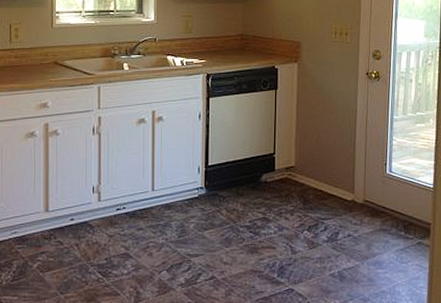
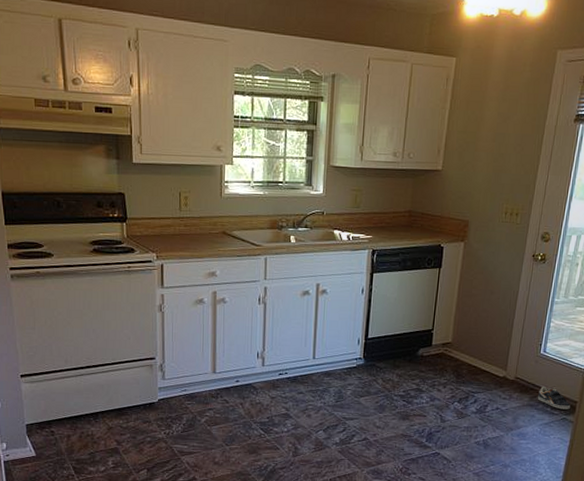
sneaker: none [389,209,424,233] -> present [537,386,570,410]

